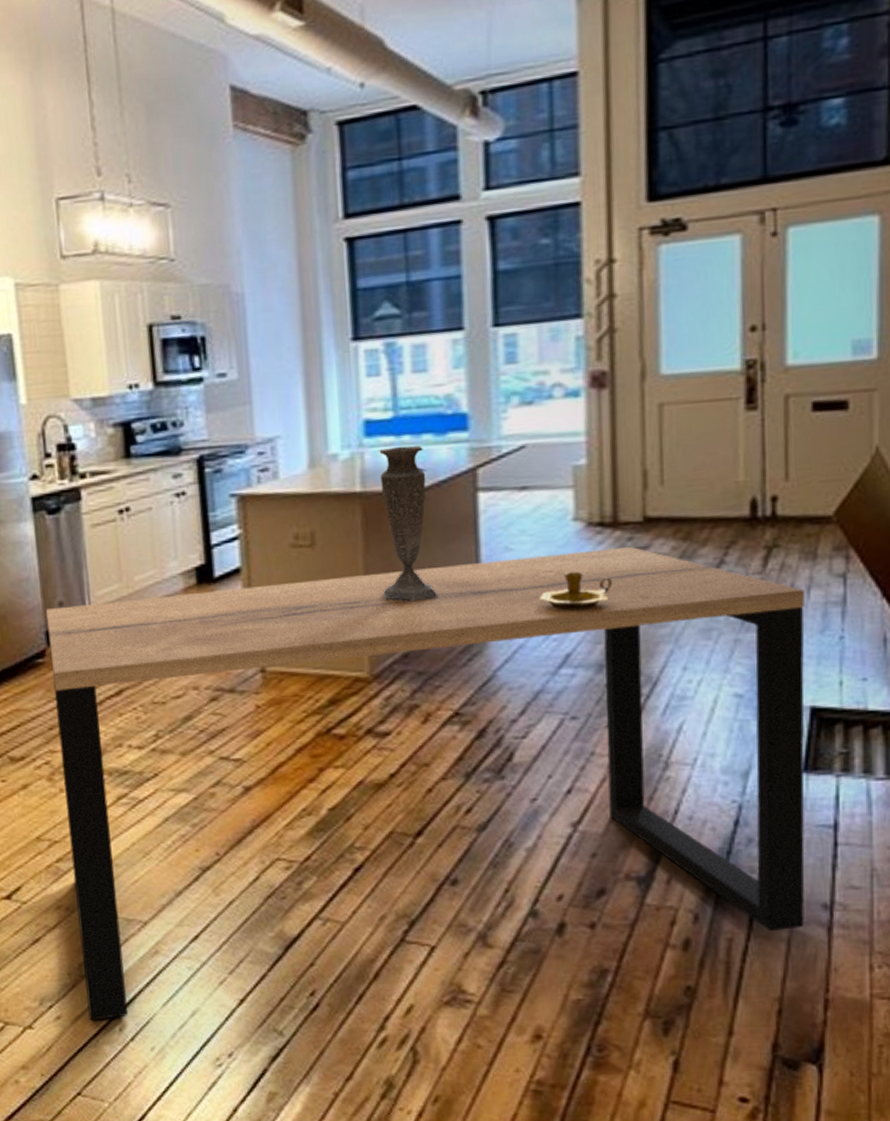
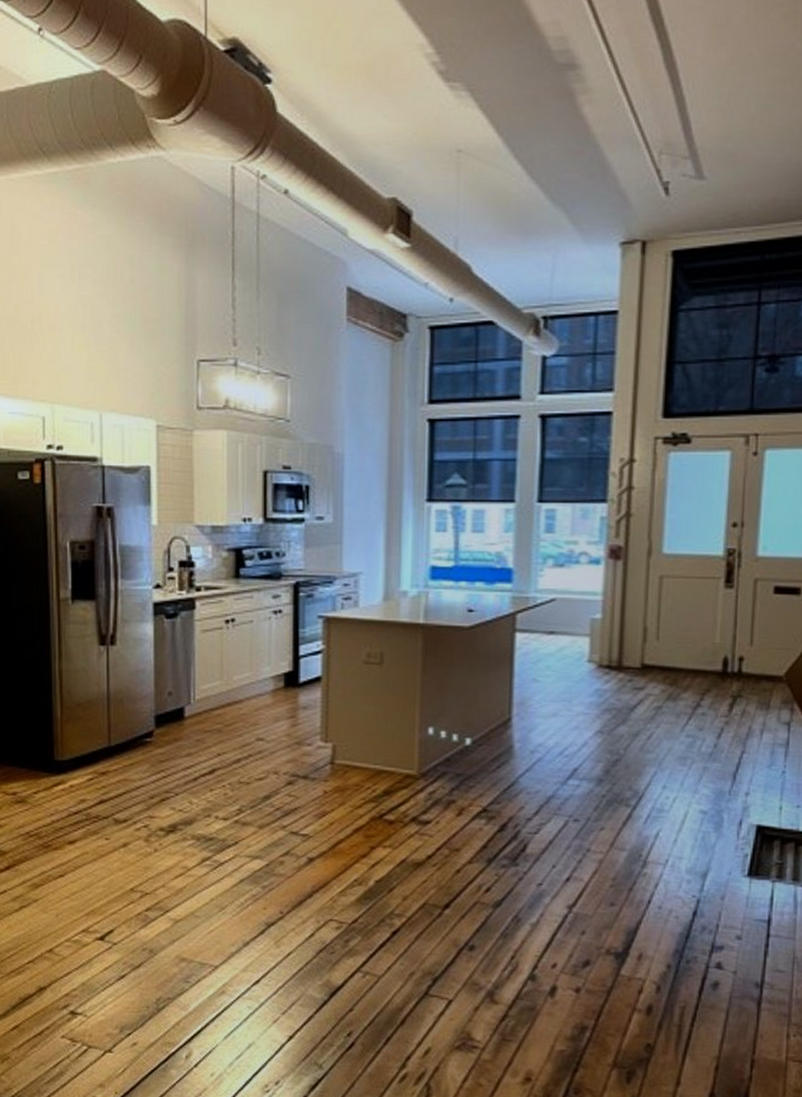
dining table: present [46,546,805,1021] -> none [157,686,758,1048]
vase: present [379,446,439,602] -> none [434,590,478,716]
candlestick: present [540,571,613,611] -> none [557,703,615,734]

